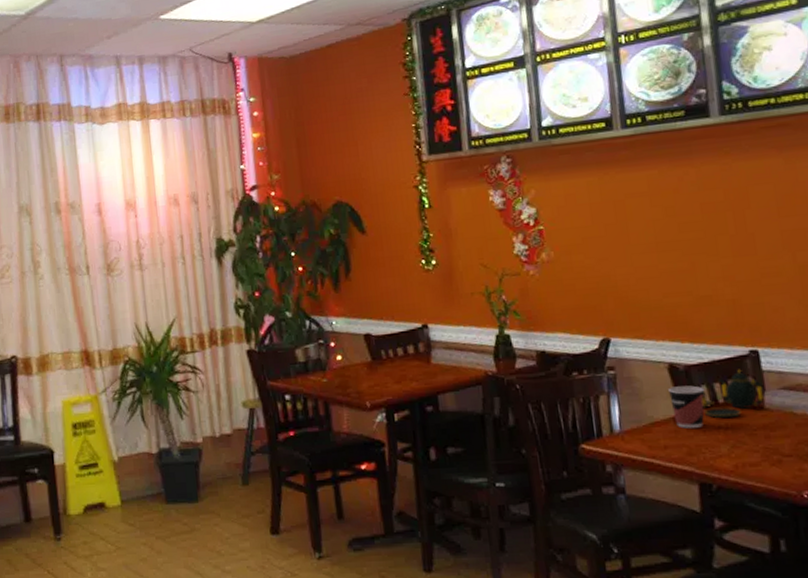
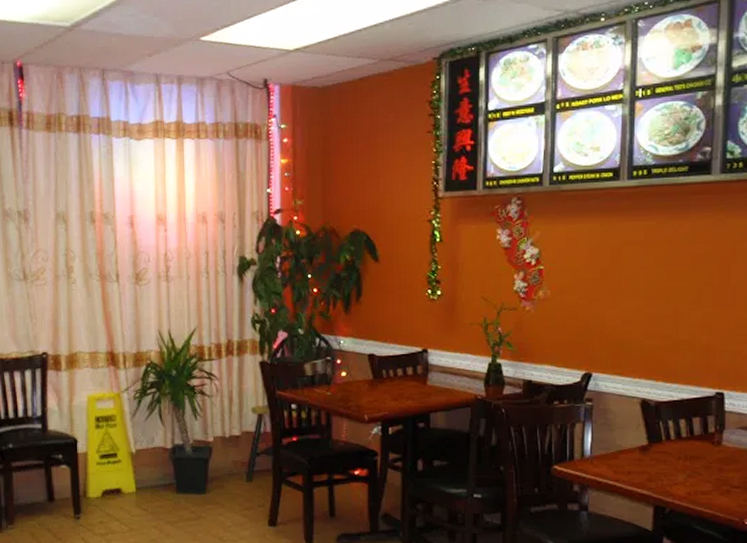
cup: present [667,385,705,429] -> none [637,420,671,458]
teapot: present [702,369,764,419] -> none [667,408,722,451]

